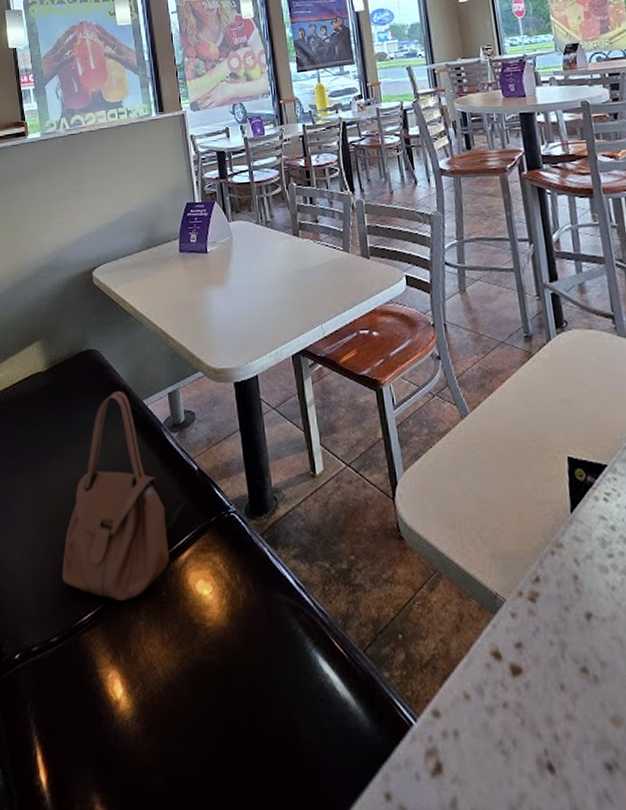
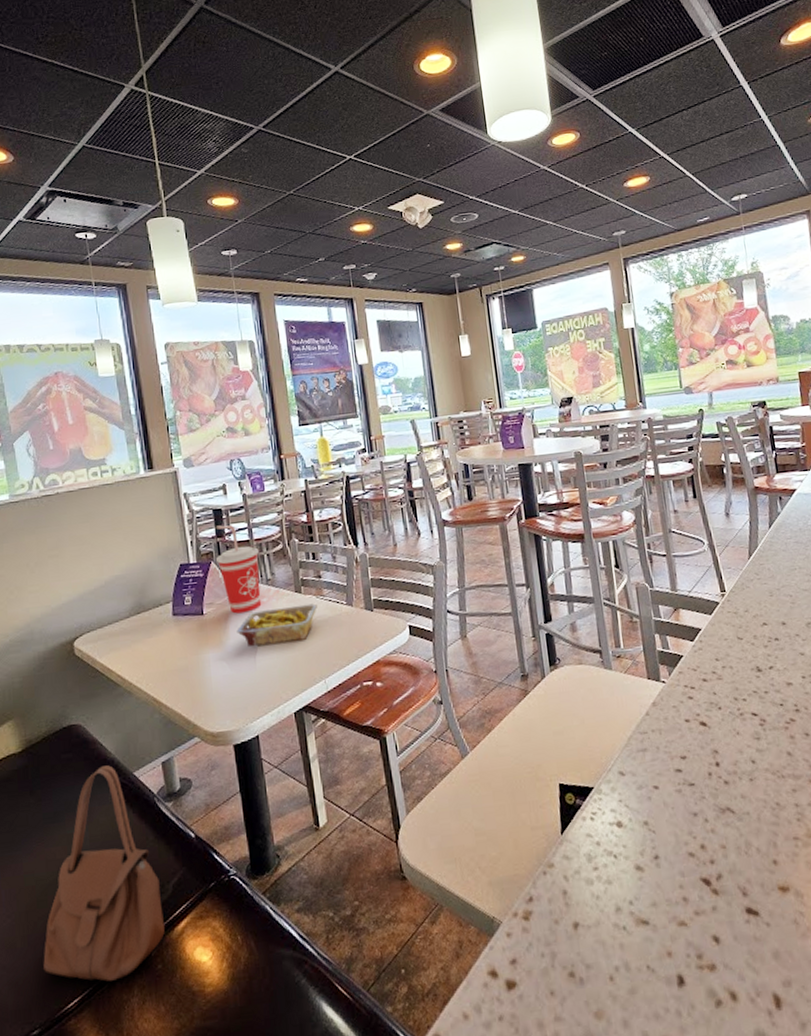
beverage cup: none [218,167,261,254] -> present [215,525,261,614]
french fries: none [238,247,314,288] -> present [236,603,317,648]

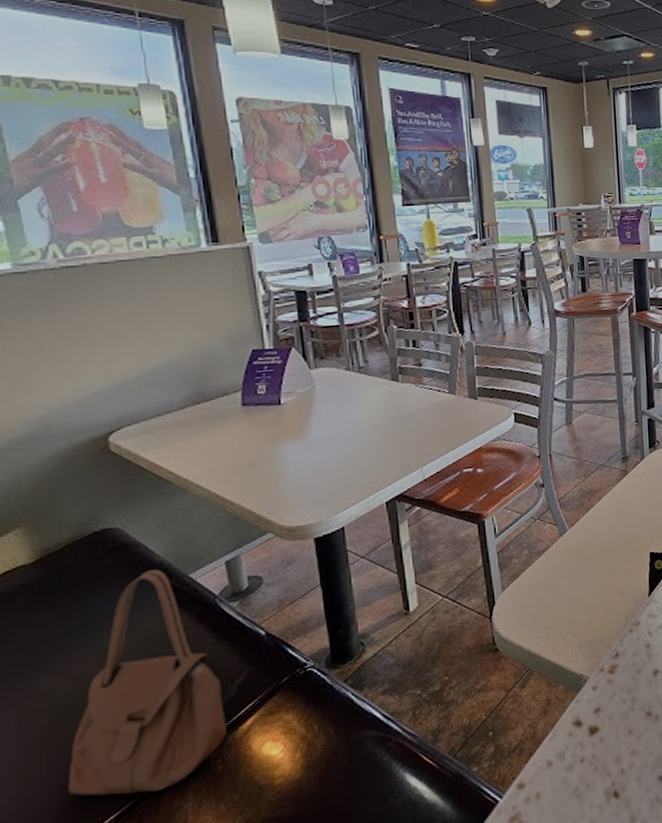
beverage cup: present [215,525,261,614] -> none [297,308,351,403]
french fries: present [236,603,317,648] -> none [321,392,416,438]

